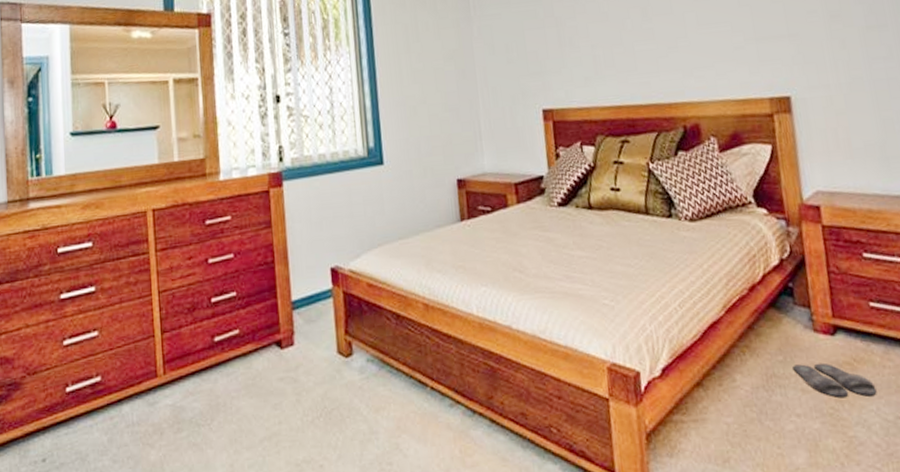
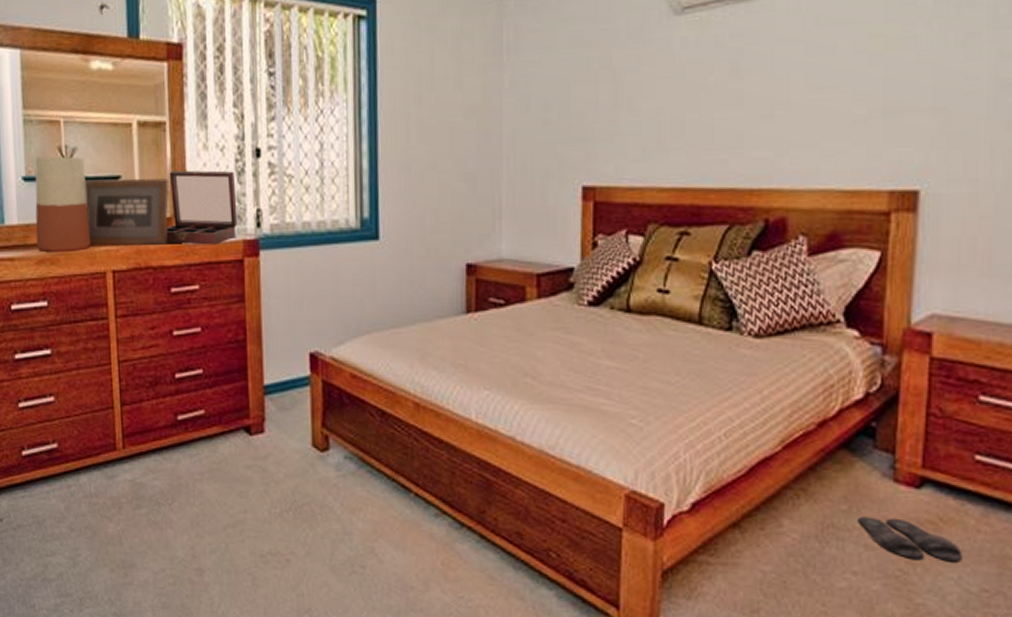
vase: none [81,112,133,198] -> present [35,156,91,253]
picture frame: none [126,125,202,188] -> present [84,177,169,247]
jewelry box: none [200,115,263,182] -> present [166,170,238,245]

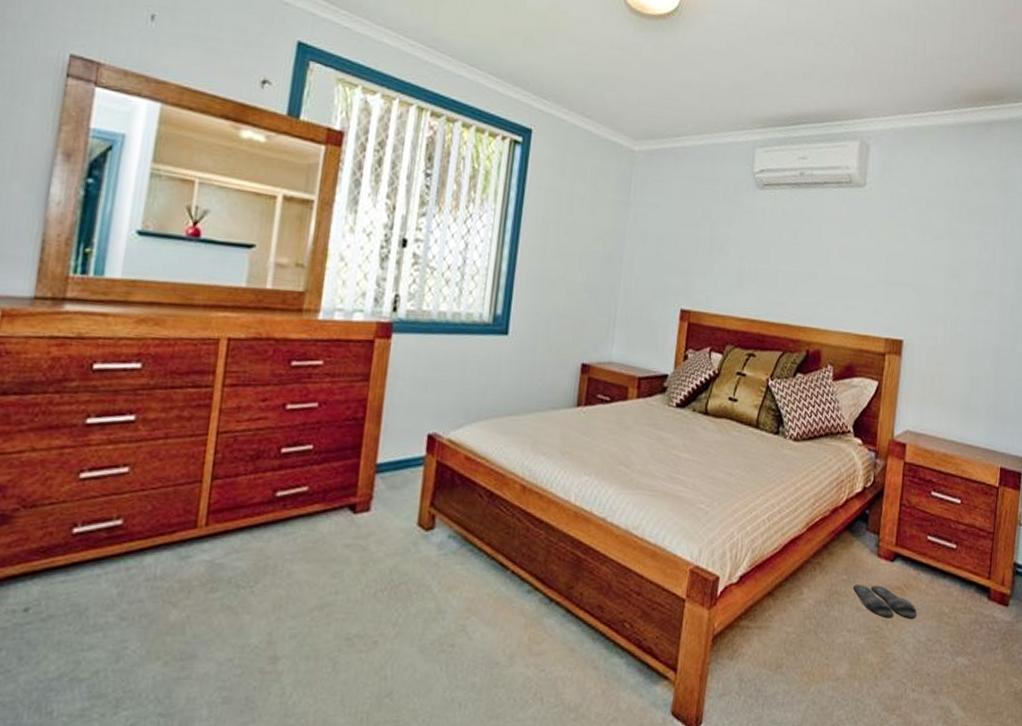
vase: present [35,156,91,253] -> none [139,213,216,314]
picture frame: present [84,177,169,247] -> none [206,244,307,318]
jewelry box: present [166,170,238,245] -> none [295,247,378,324]

